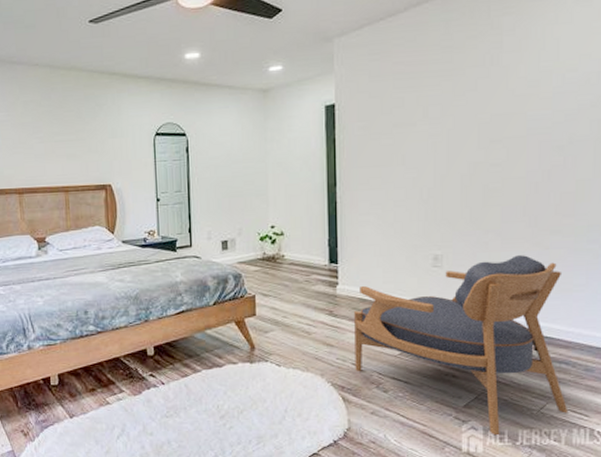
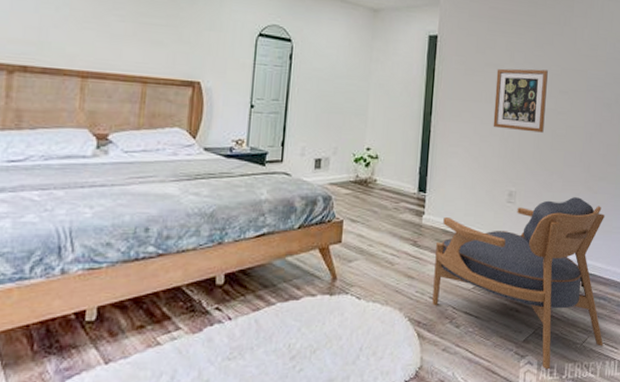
wall art: none [408,120,473,191] -> present [493,68,548,133]

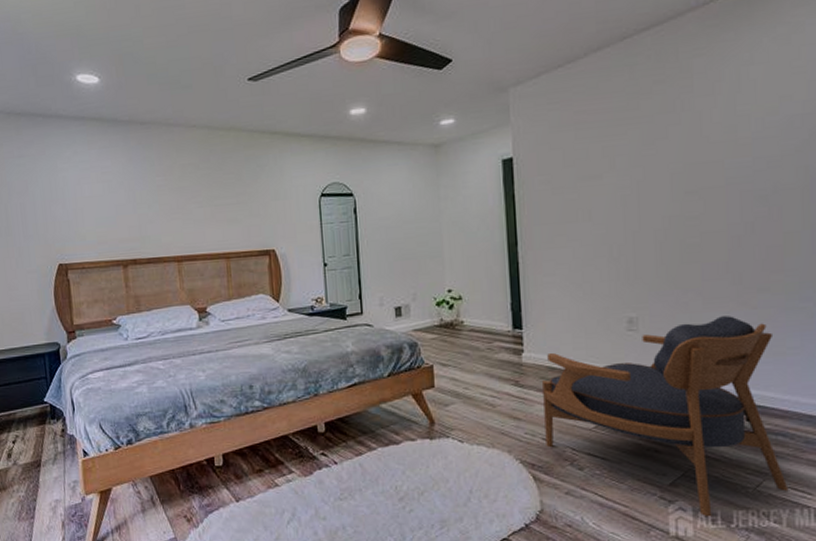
wall art: present [493,68,548,133] -> none [593,170,668,249]

